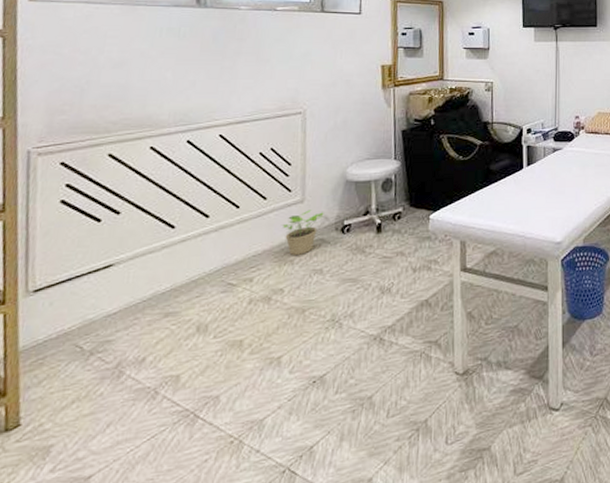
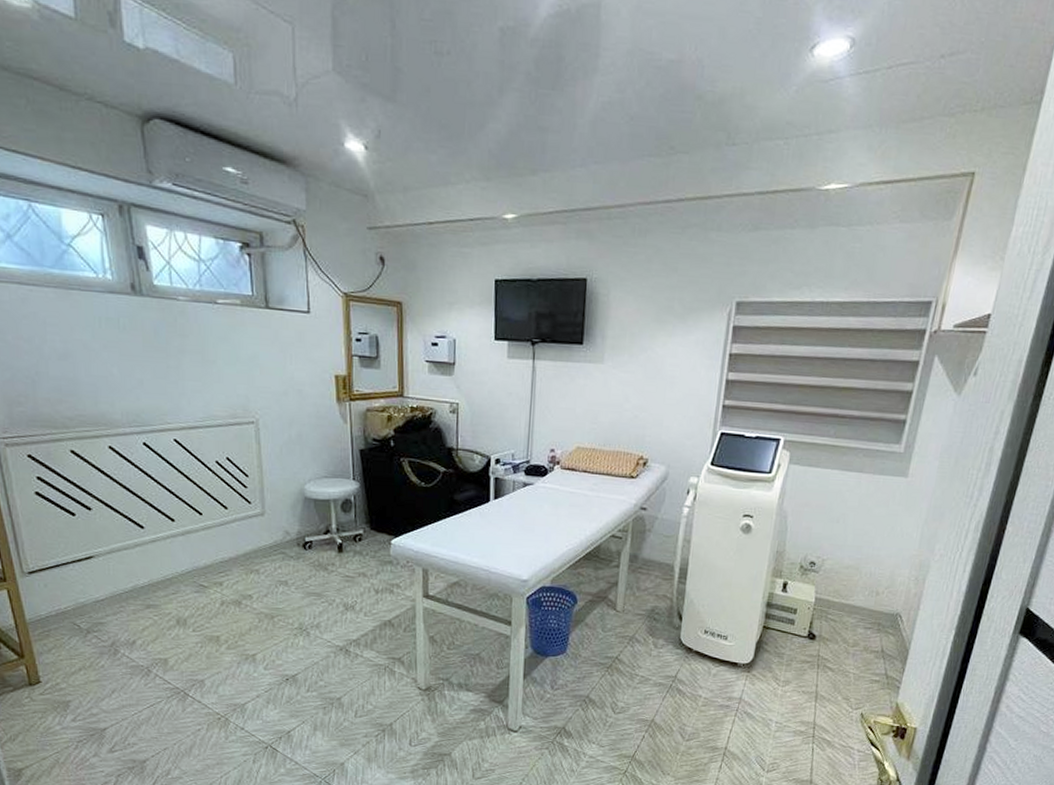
potted plant: present [282,210,324,256] -> none [245,523,285,566]

